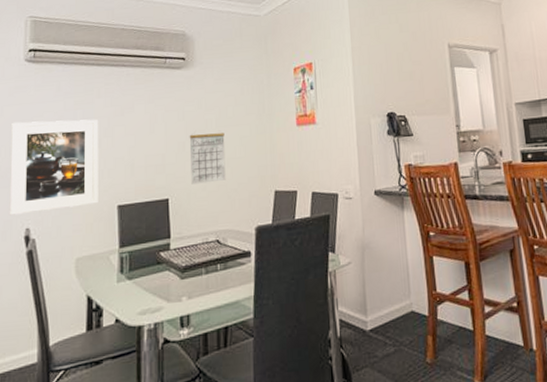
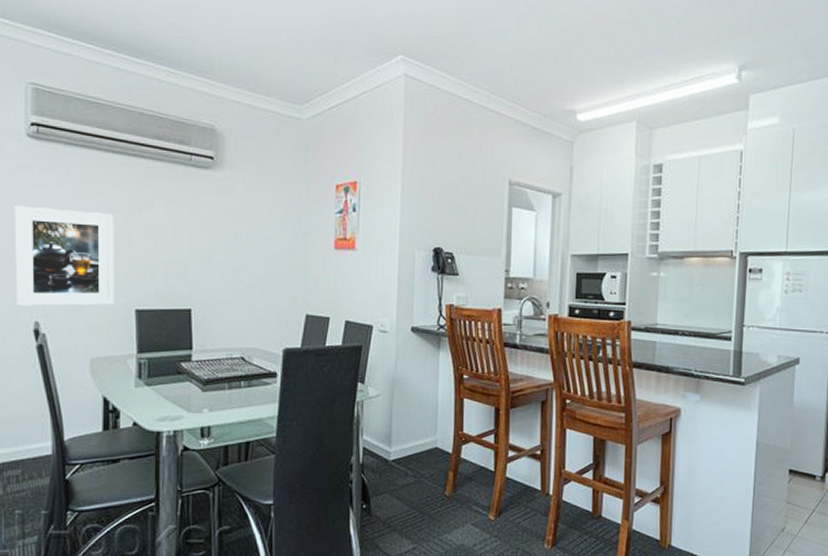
calendar: present [189,132,226,185] -> none [215,244,255,298]

